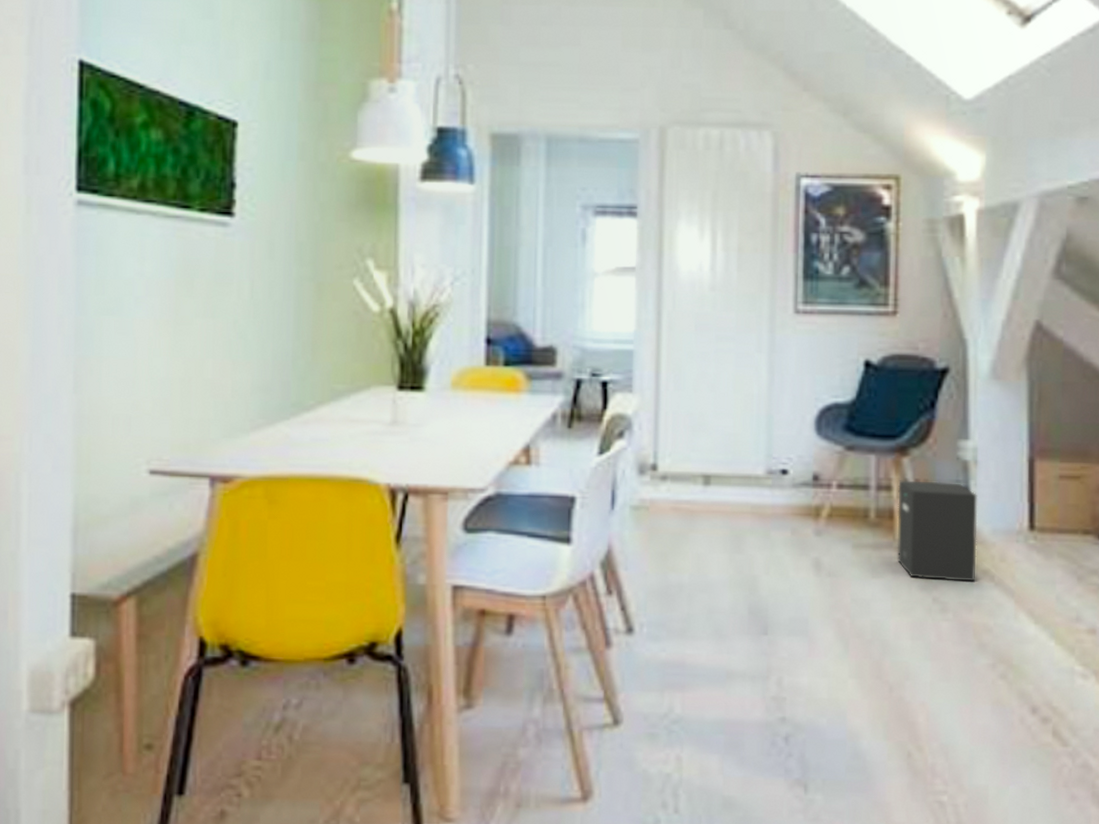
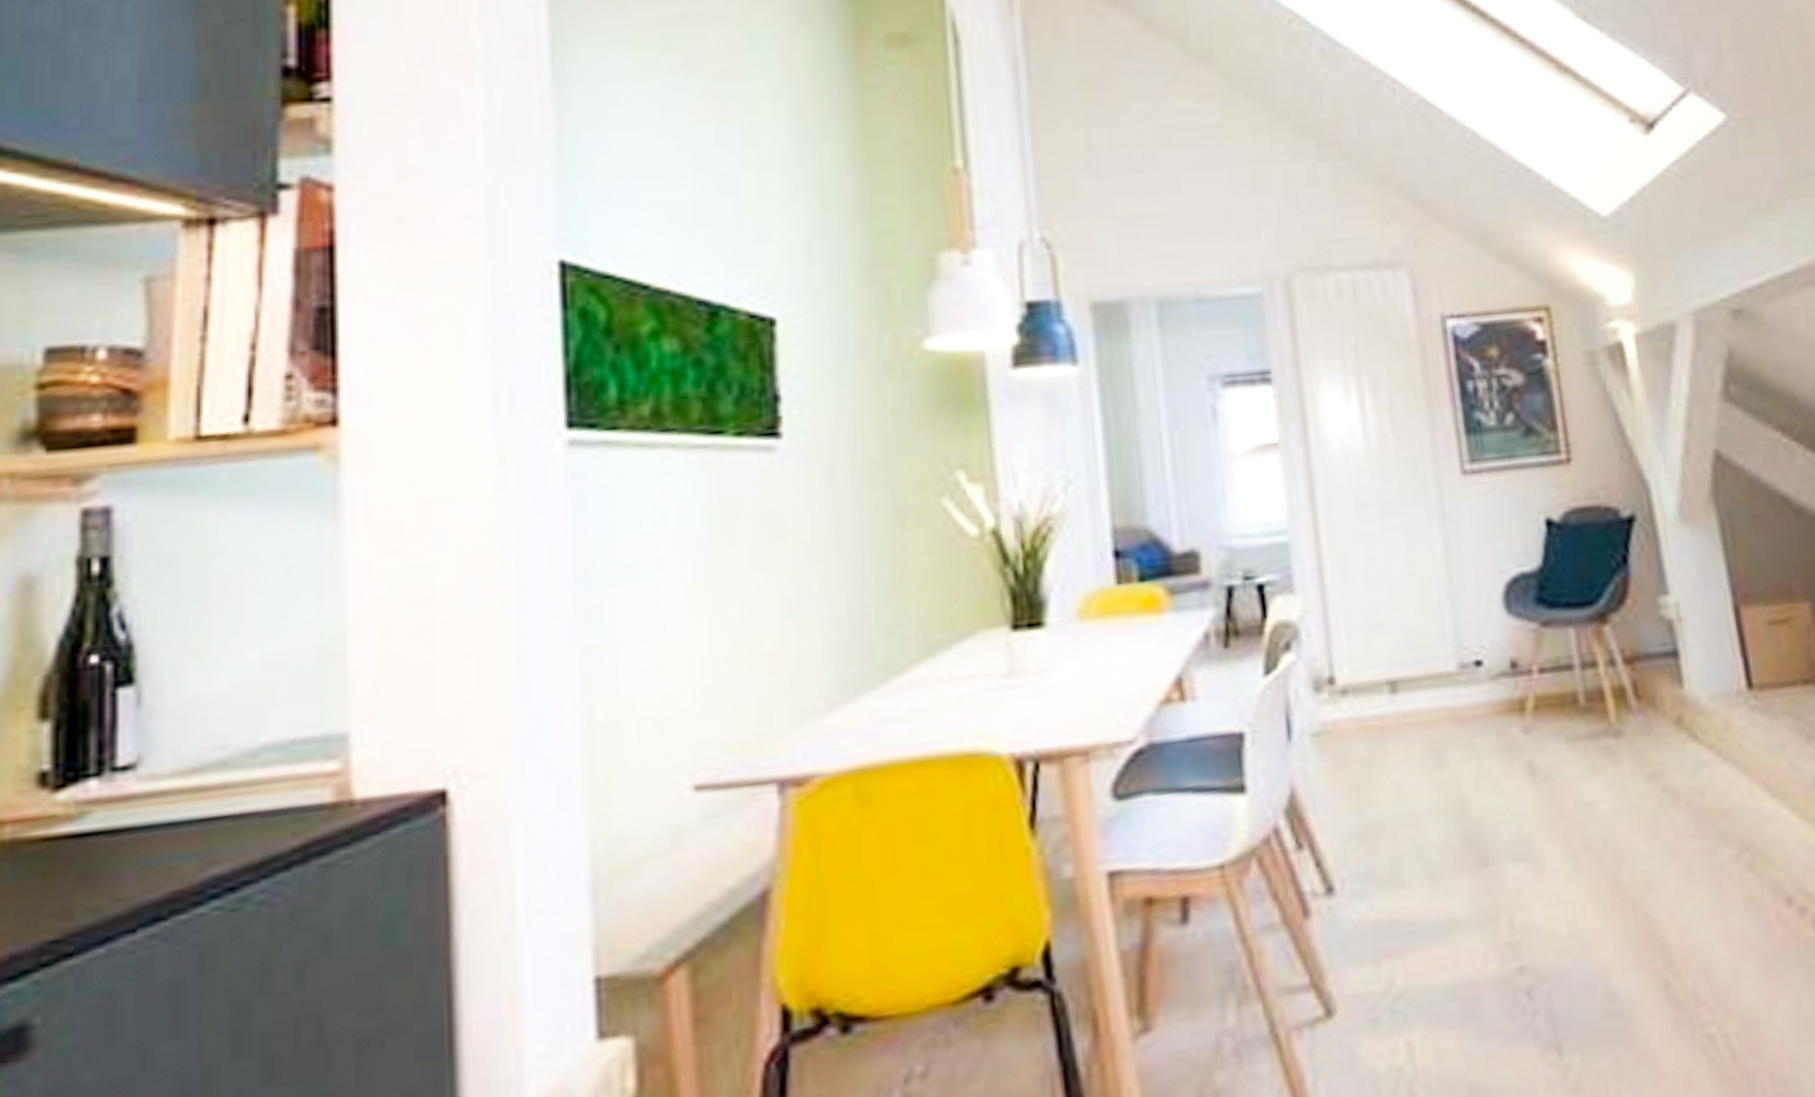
speaker: present [897,480,977,583] -> none [1604,646,1702,767]

